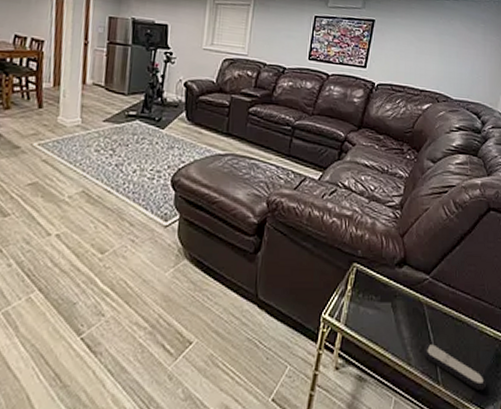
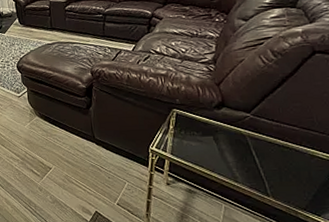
remote control: present [423,343,487,391] -> none [249,165,322,202]

